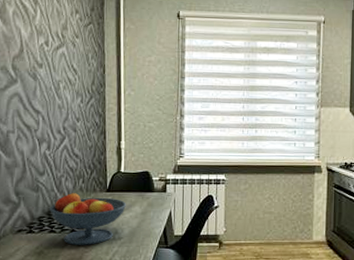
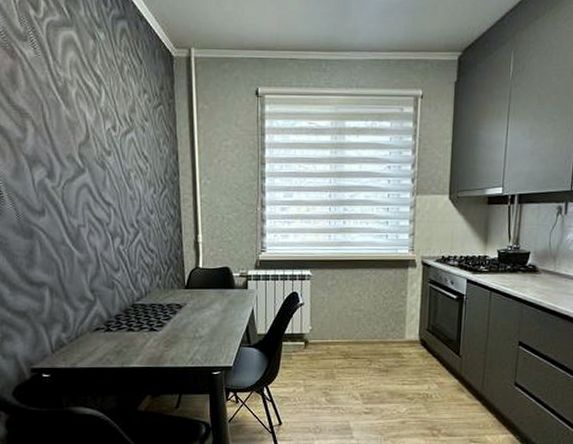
fruit bowl: present [50,193,126,245] -> none [127,290,206,344]

